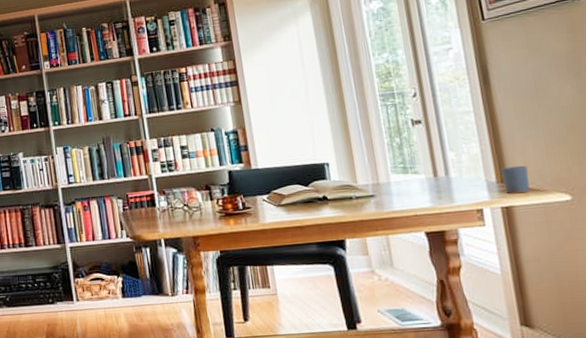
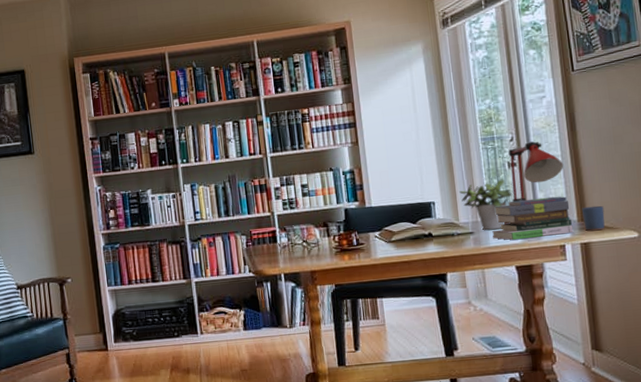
potted plant: none [356,138,418,193] -> present [459,179,512,231]
books: none [396,155,493,204] -> present [492,196,574,241]
desk lamp: none [410,96,477,187] -> present [504,141,564,224]

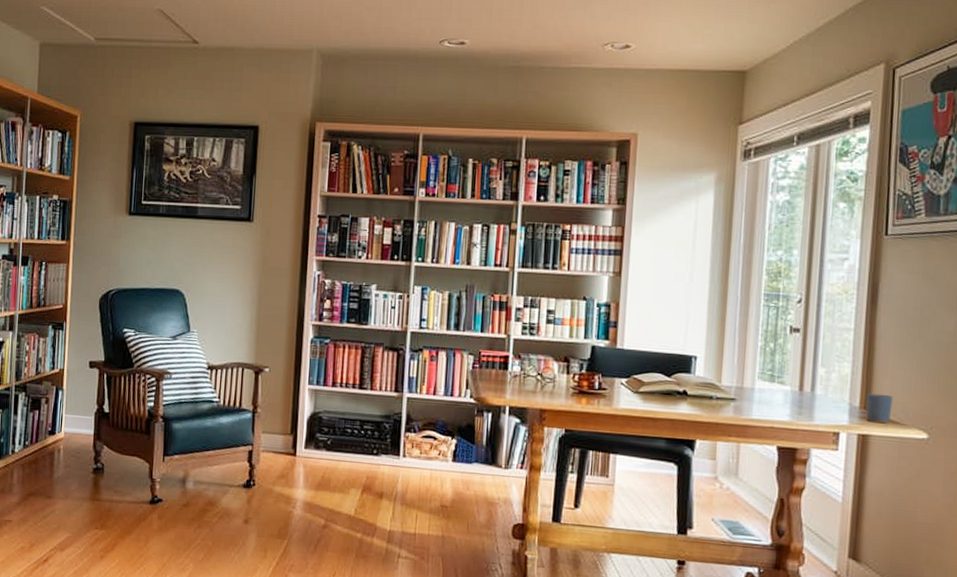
potted plant: present [459,179,512,231] -> none [728,344,788,401]
books: present [492,196,574,241] -> none [757,371,854,421]
desk lamp: present [504,141,564,224] -> none [773,307,855,397]

